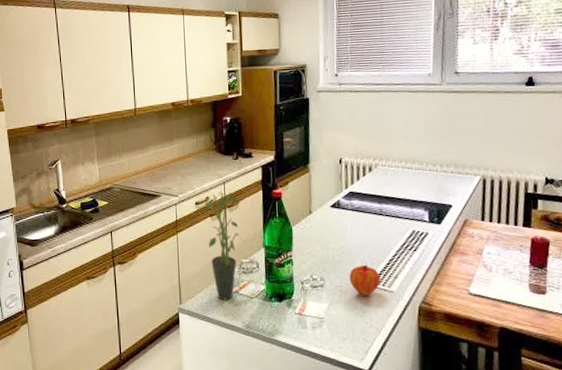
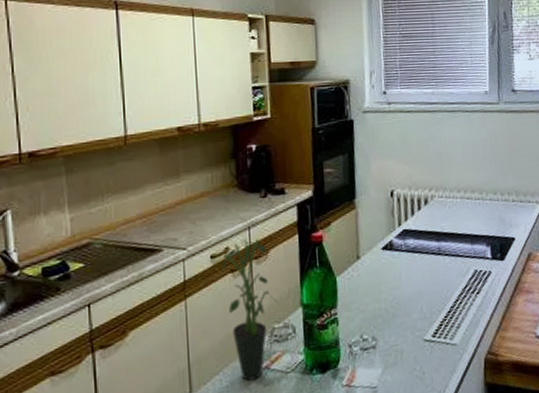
fruit: present [349,264,381,296] -> none [405,315,442,354]

